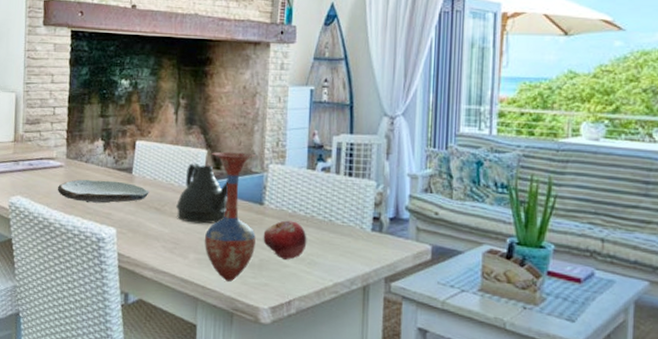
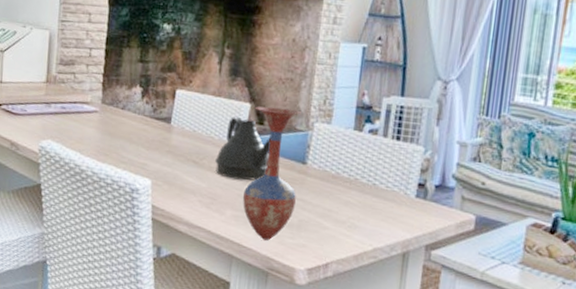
plate: present [58,179,149,204] -> none [91,126,188,154]
fruit: present [263,220,307,260] -> none [303,181,349,222]

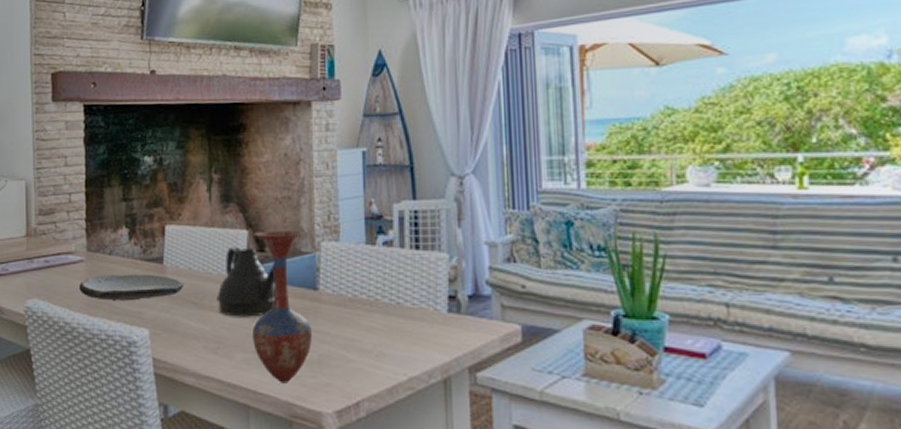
plate: none [91,126,188,154] -> present [79,274,184,301]

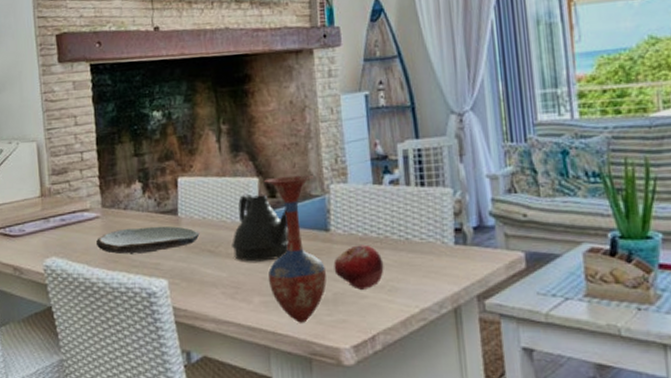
fruit: none [320,306,373,353] -> present [334,245,384,290]

